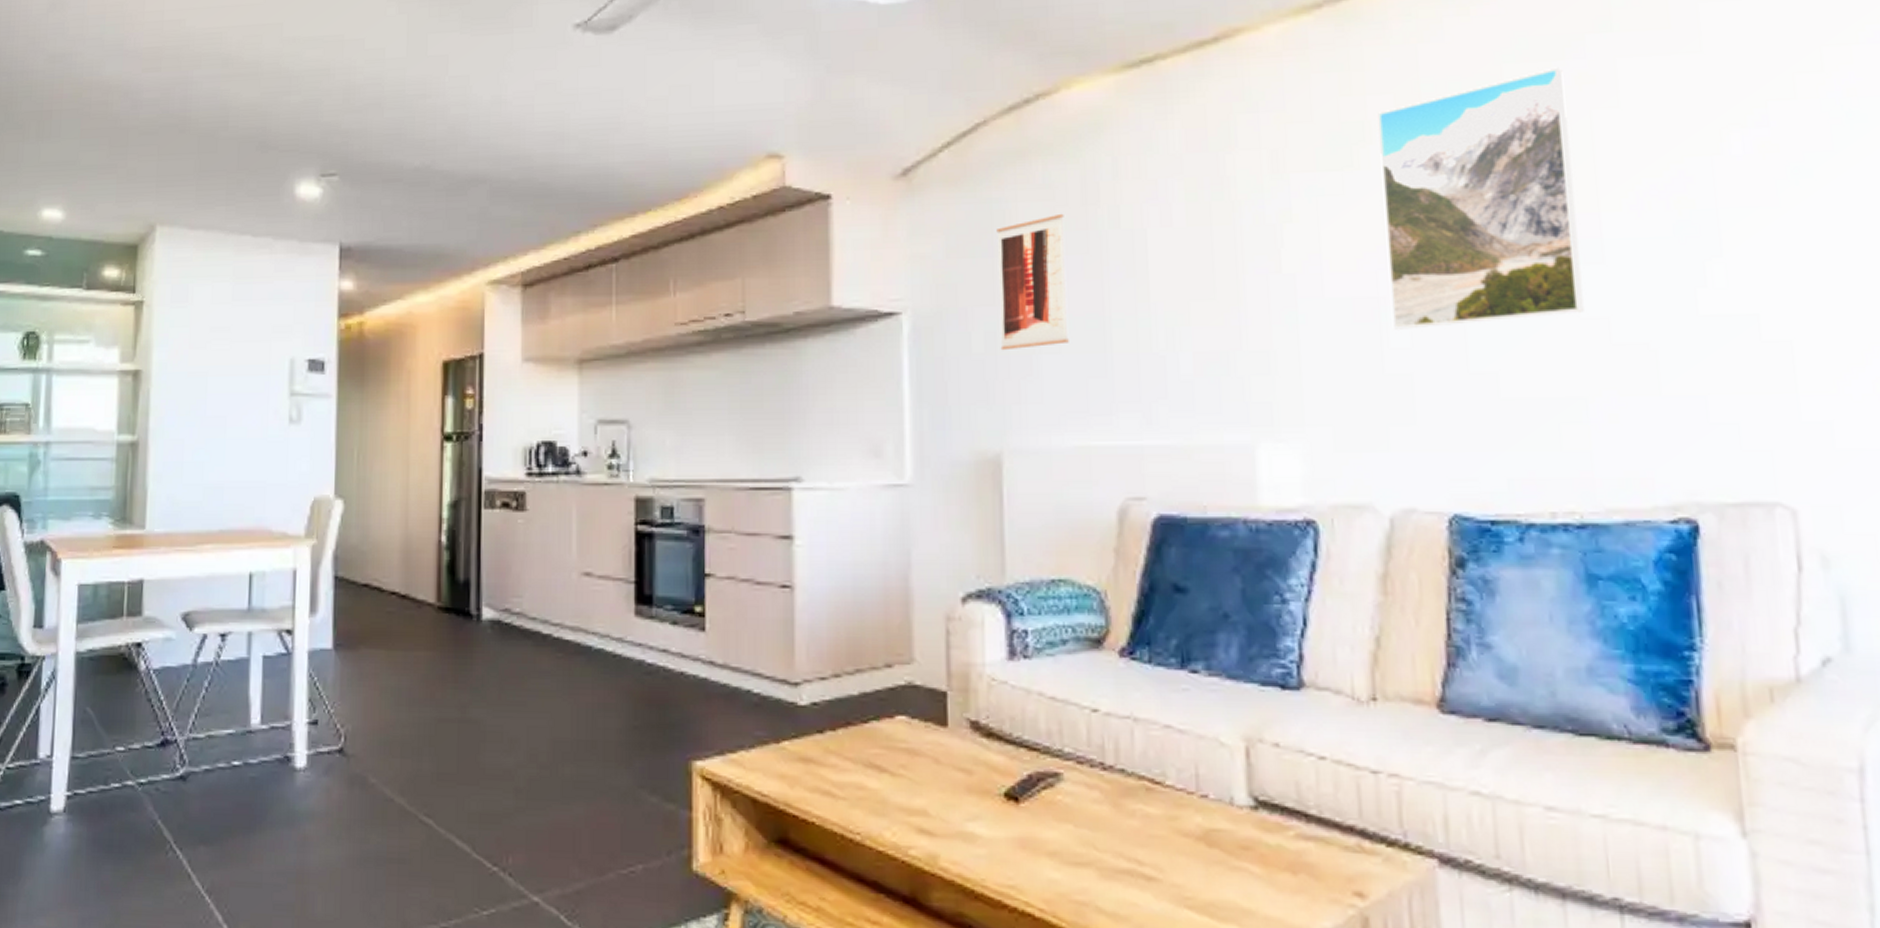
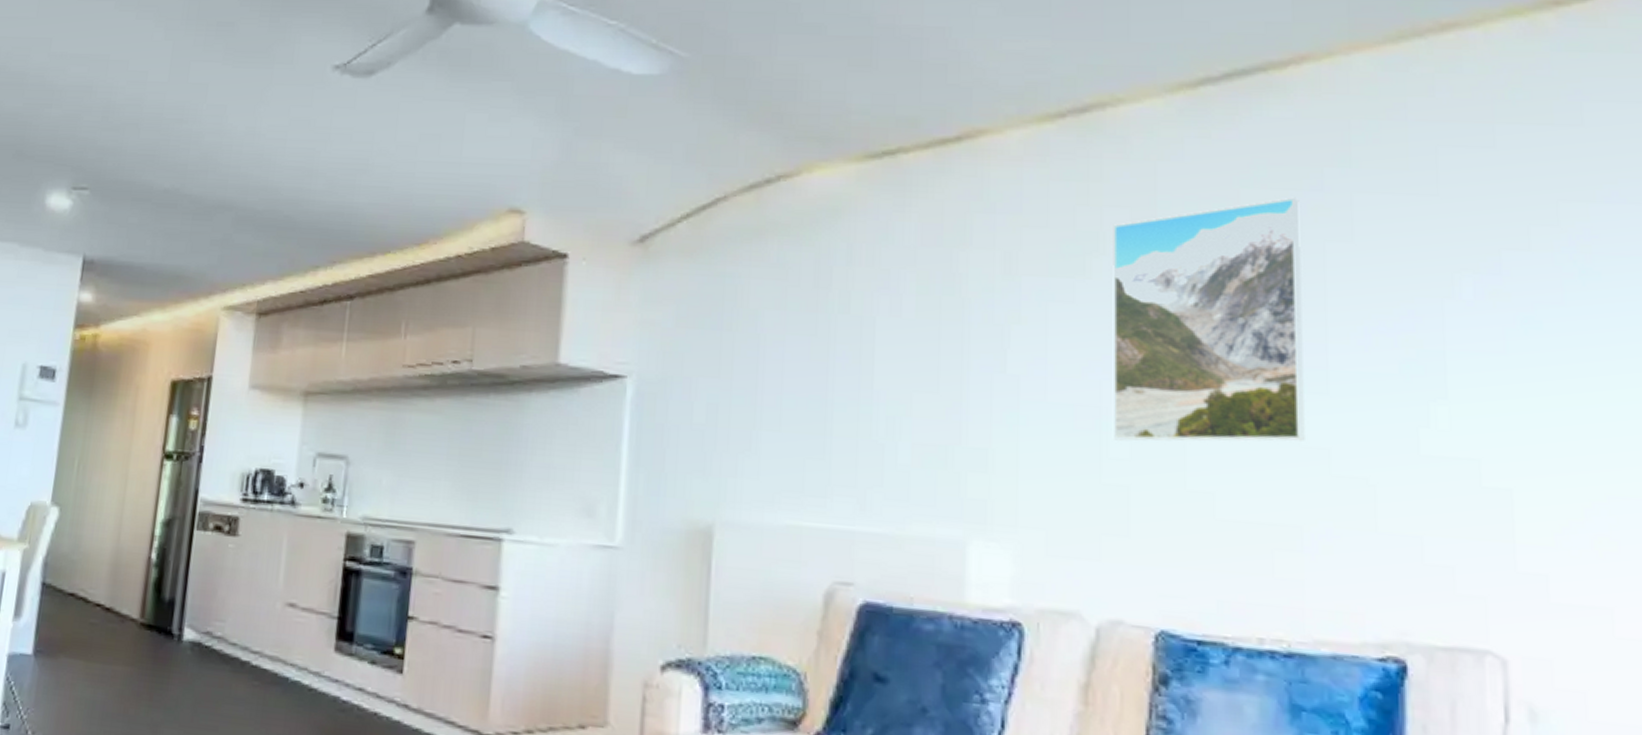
wall art: present [996,214,1069,351] -> none [721,294,795,424]

